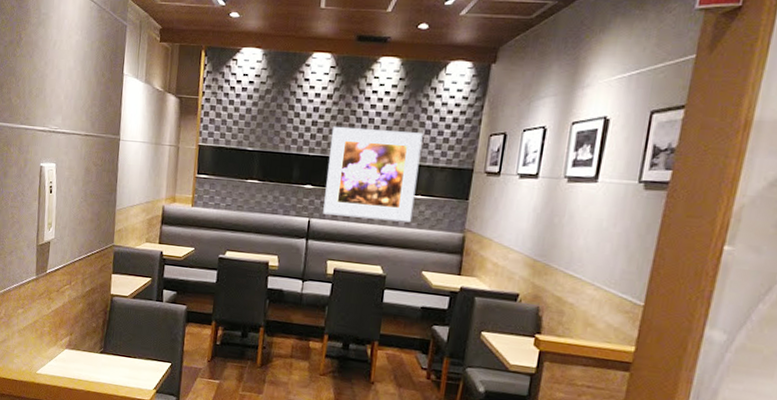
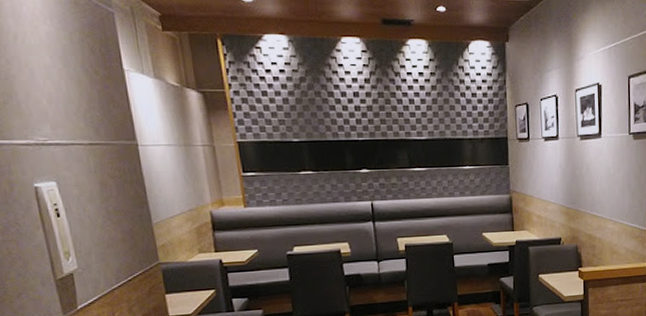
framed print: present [323,127,423,223] -> none [376,109,465,195]

